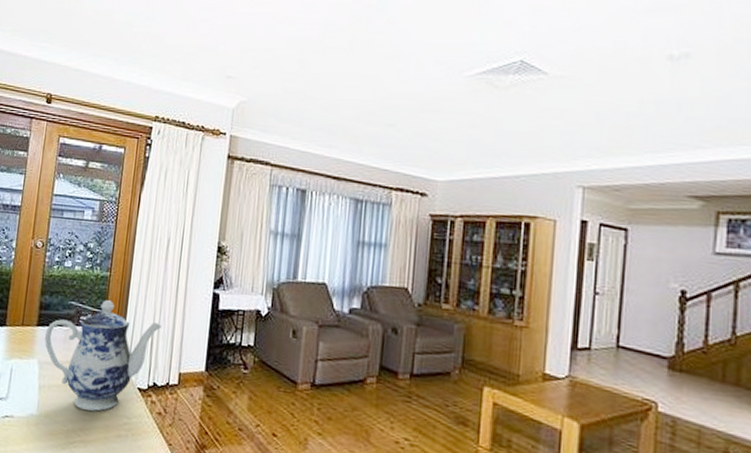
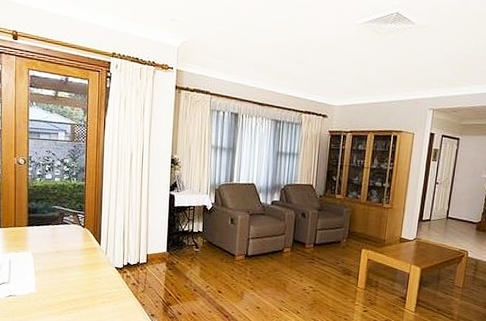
teapot: present [44,300,161,412] -> none [35,204,130,286]

